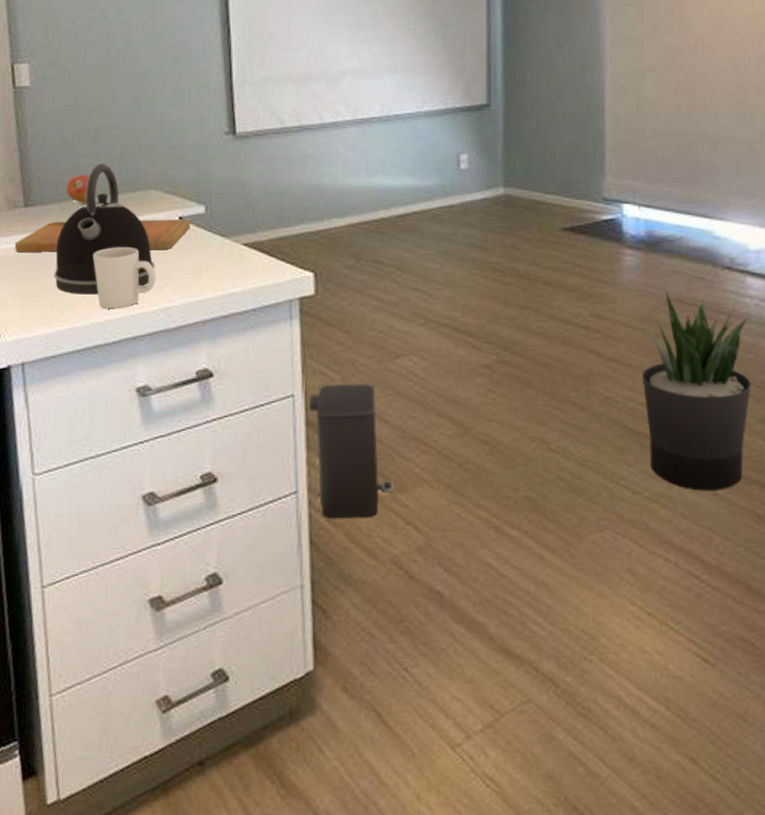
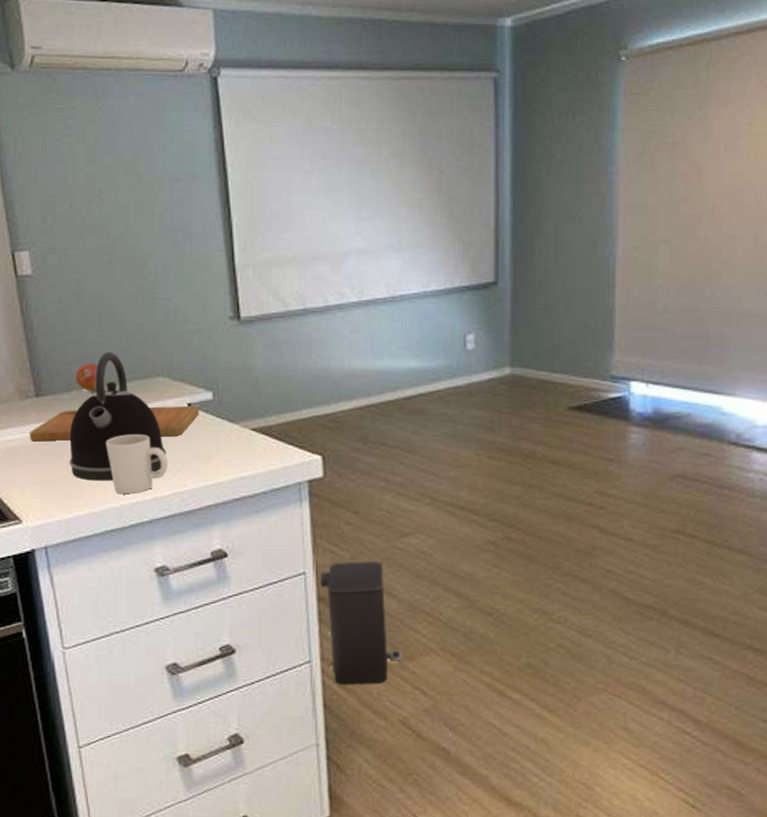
planter: present [641,291,751,491] -> none [643,468,752,656]

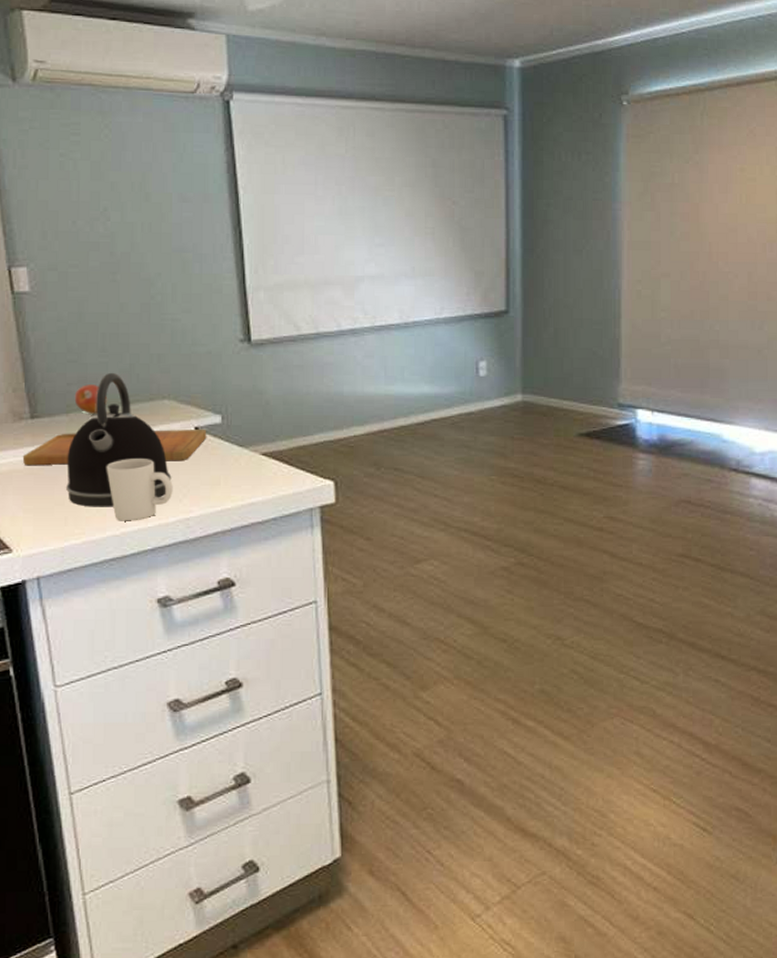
pedal bin: present [319,560,403,685] -> none [331,587,417,717]

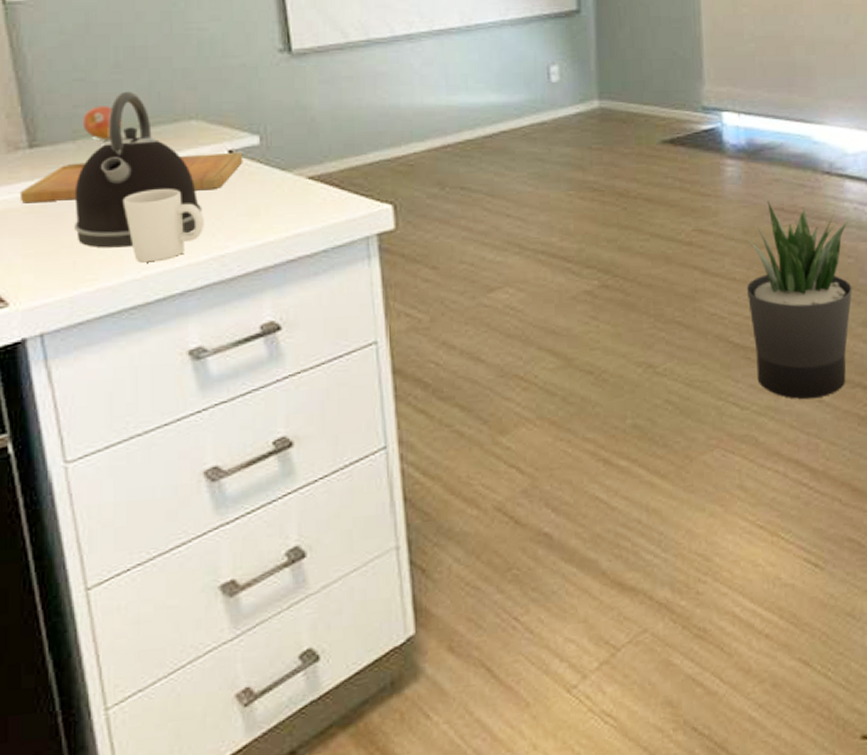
planter: none [651,493,752,678] -> present [746,200,852,400]

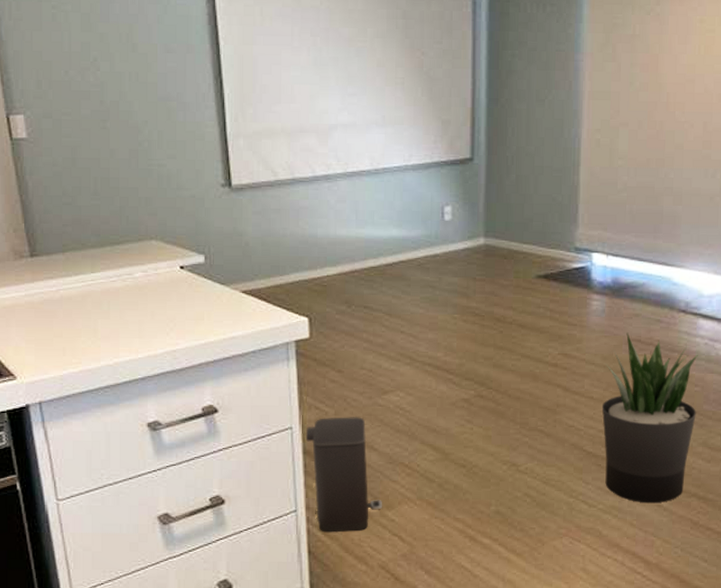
cutting board: present [19,151,243,204] -> none [23,267,192,301]
kettle: present [73,91,203,248] -> none [63,214,160,339]
fruit: present [82,106,123,140] -> none [69,226,100,253]
mug: present [122,189,204,263] -> none [99,295,161,352]
pedal bin: none [394,321,496,471] -> present [305,416,383,533]

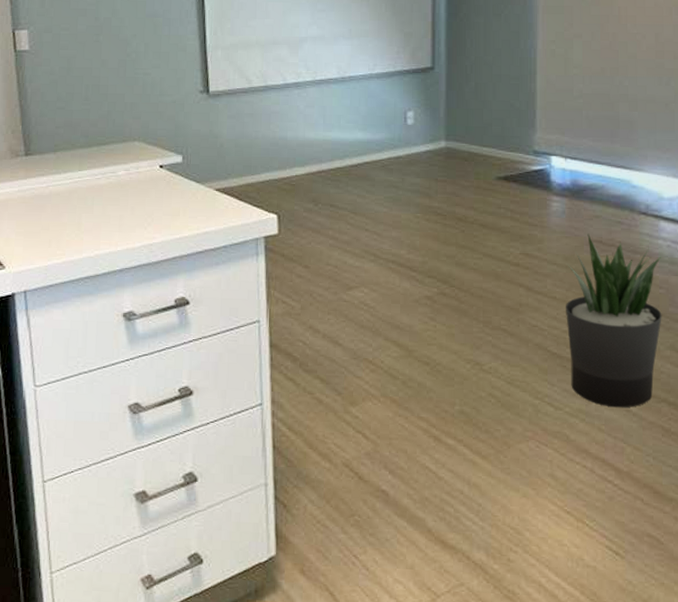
pedal bin: present [305,416,383,533] -> none [272,311,347,428]

